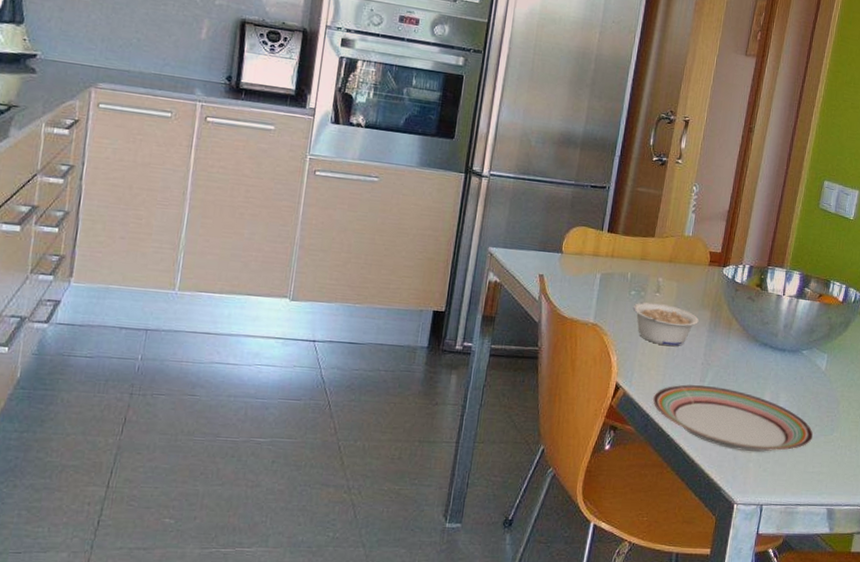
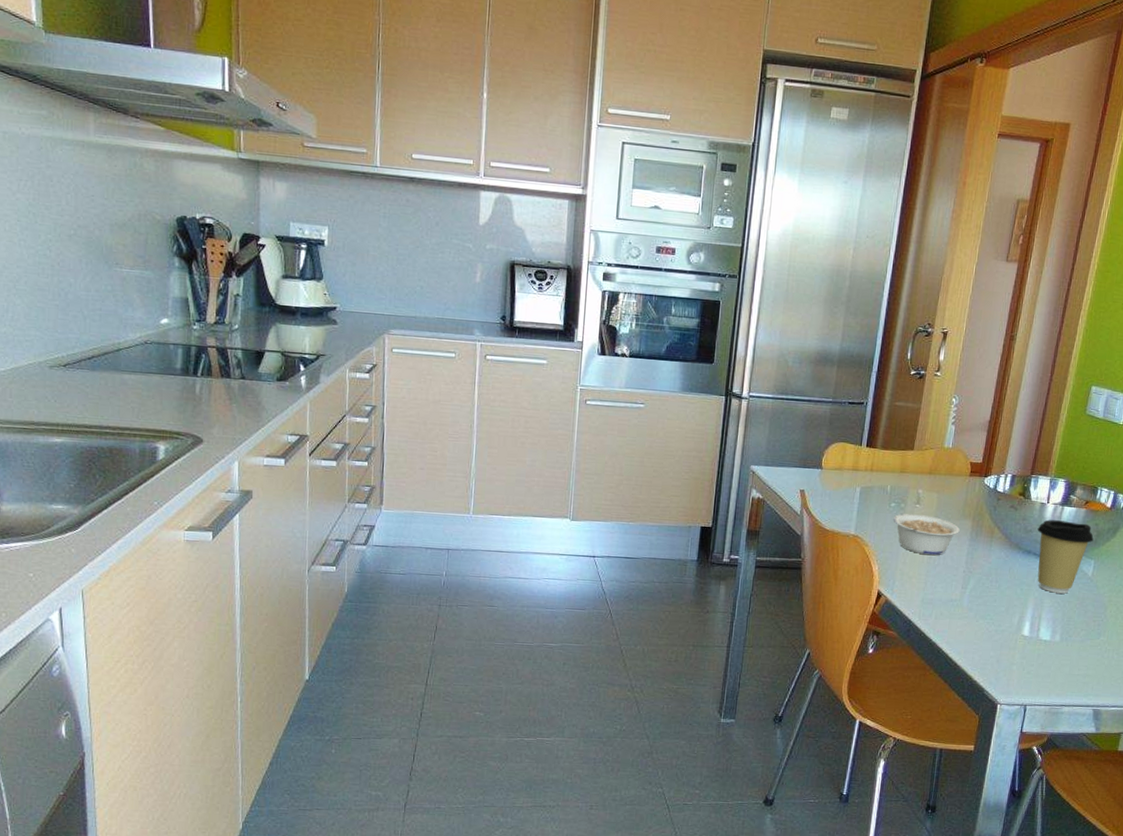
plate: present [653,384,814,452] -> none [915,591,1080,655]
coffee cup: none [773,312,827,388] -> present [1037,520,1094,594]

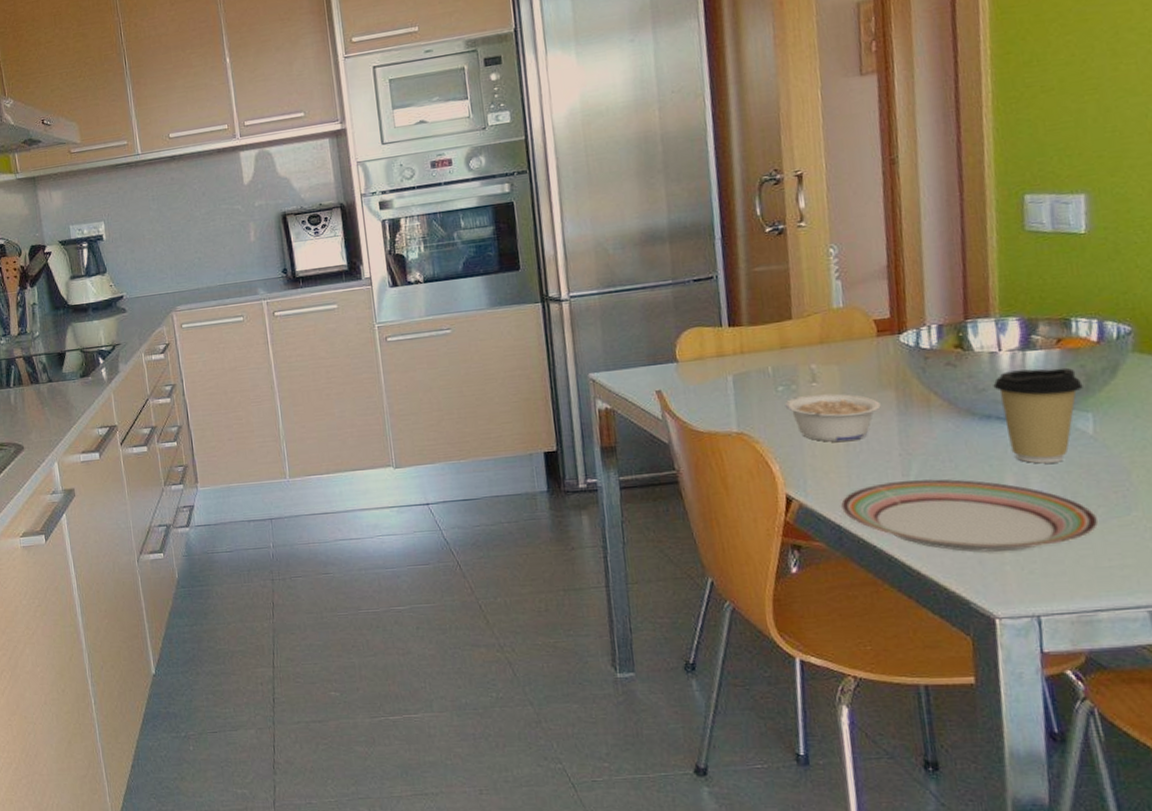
plate: none [915,591,1080,655] -> present [841,479,1099,552]

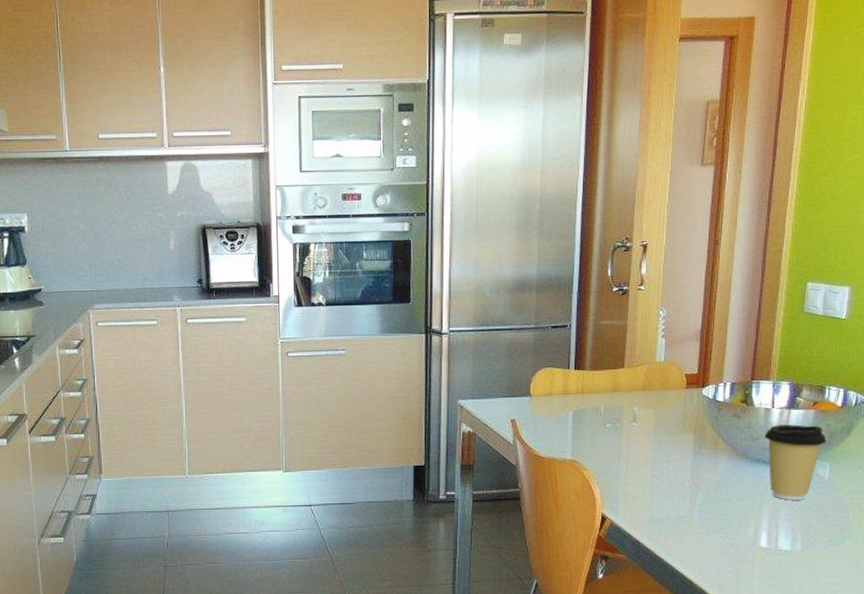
legume: present [784,393,881,442] -> none [610,432,681,474]
plate: present [841,479,1099,552] -> none [642,508,822,568]

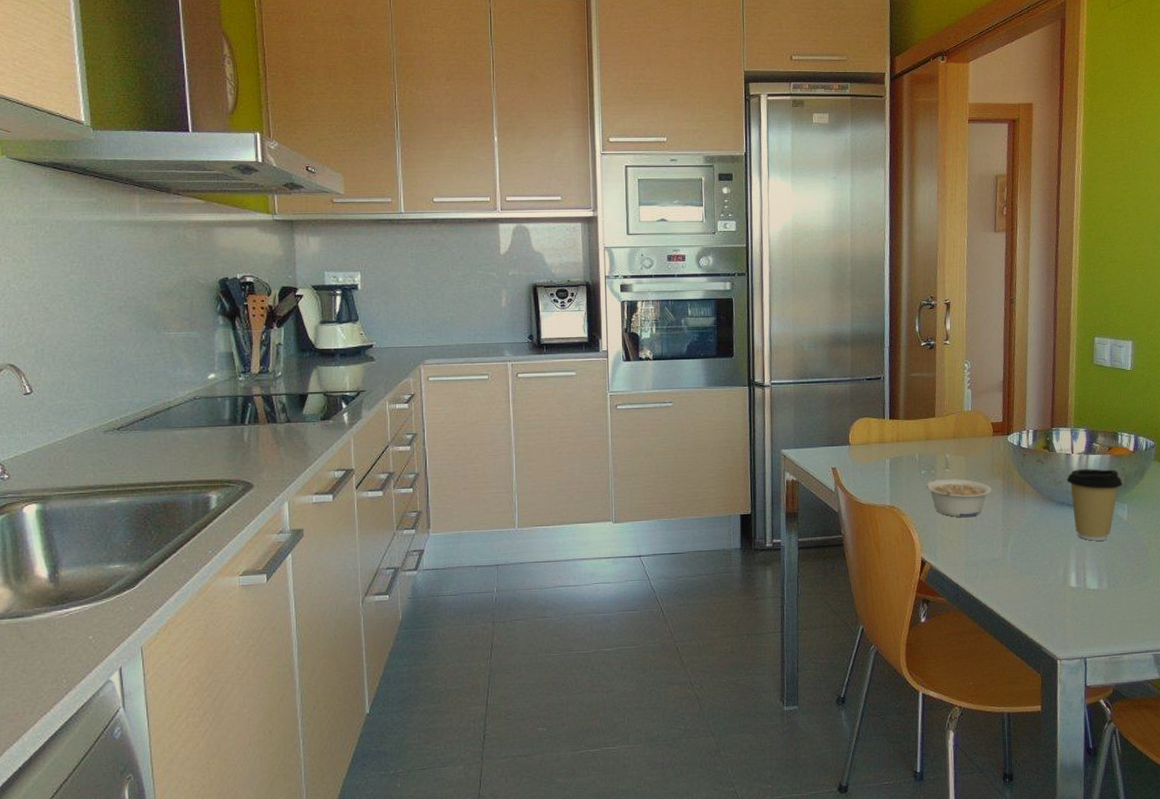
legume: none [610,432,681,474] -> present [925,478,992,518]

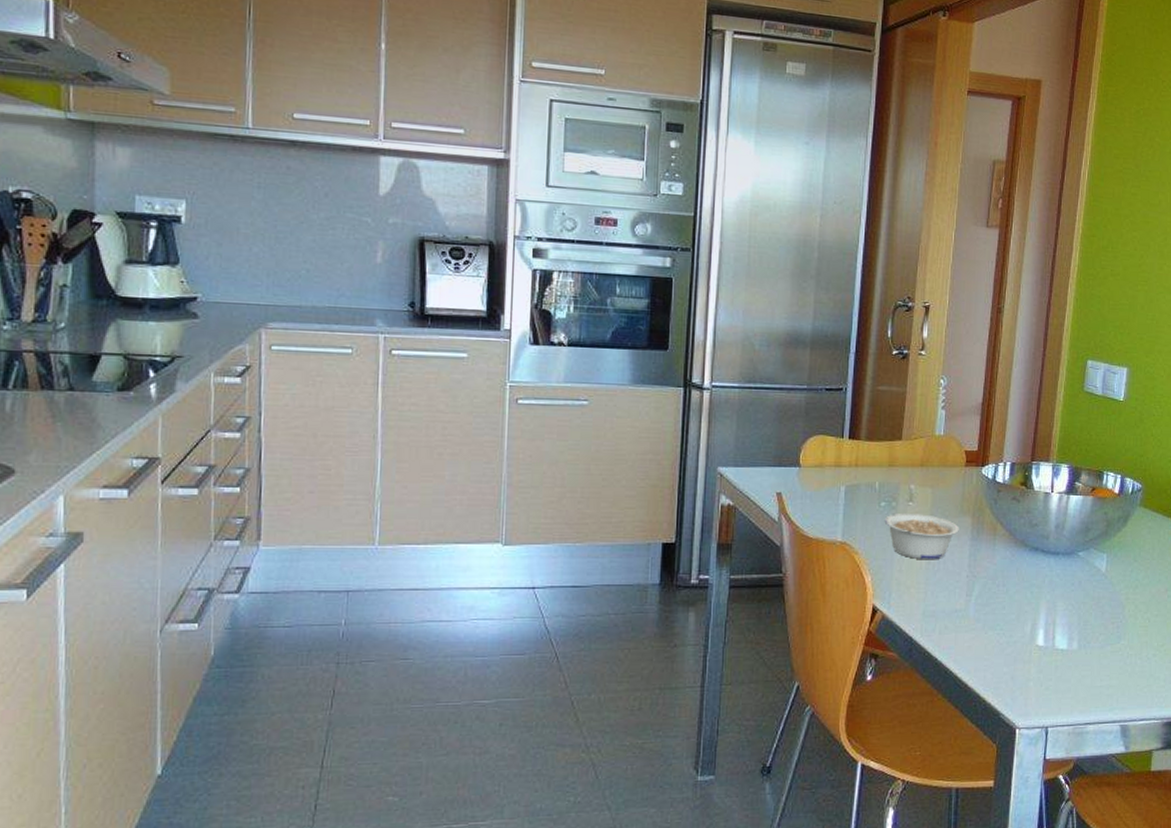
coffee cup: present [1067,469,1123,541] -> none [1043,511,1104,594]

